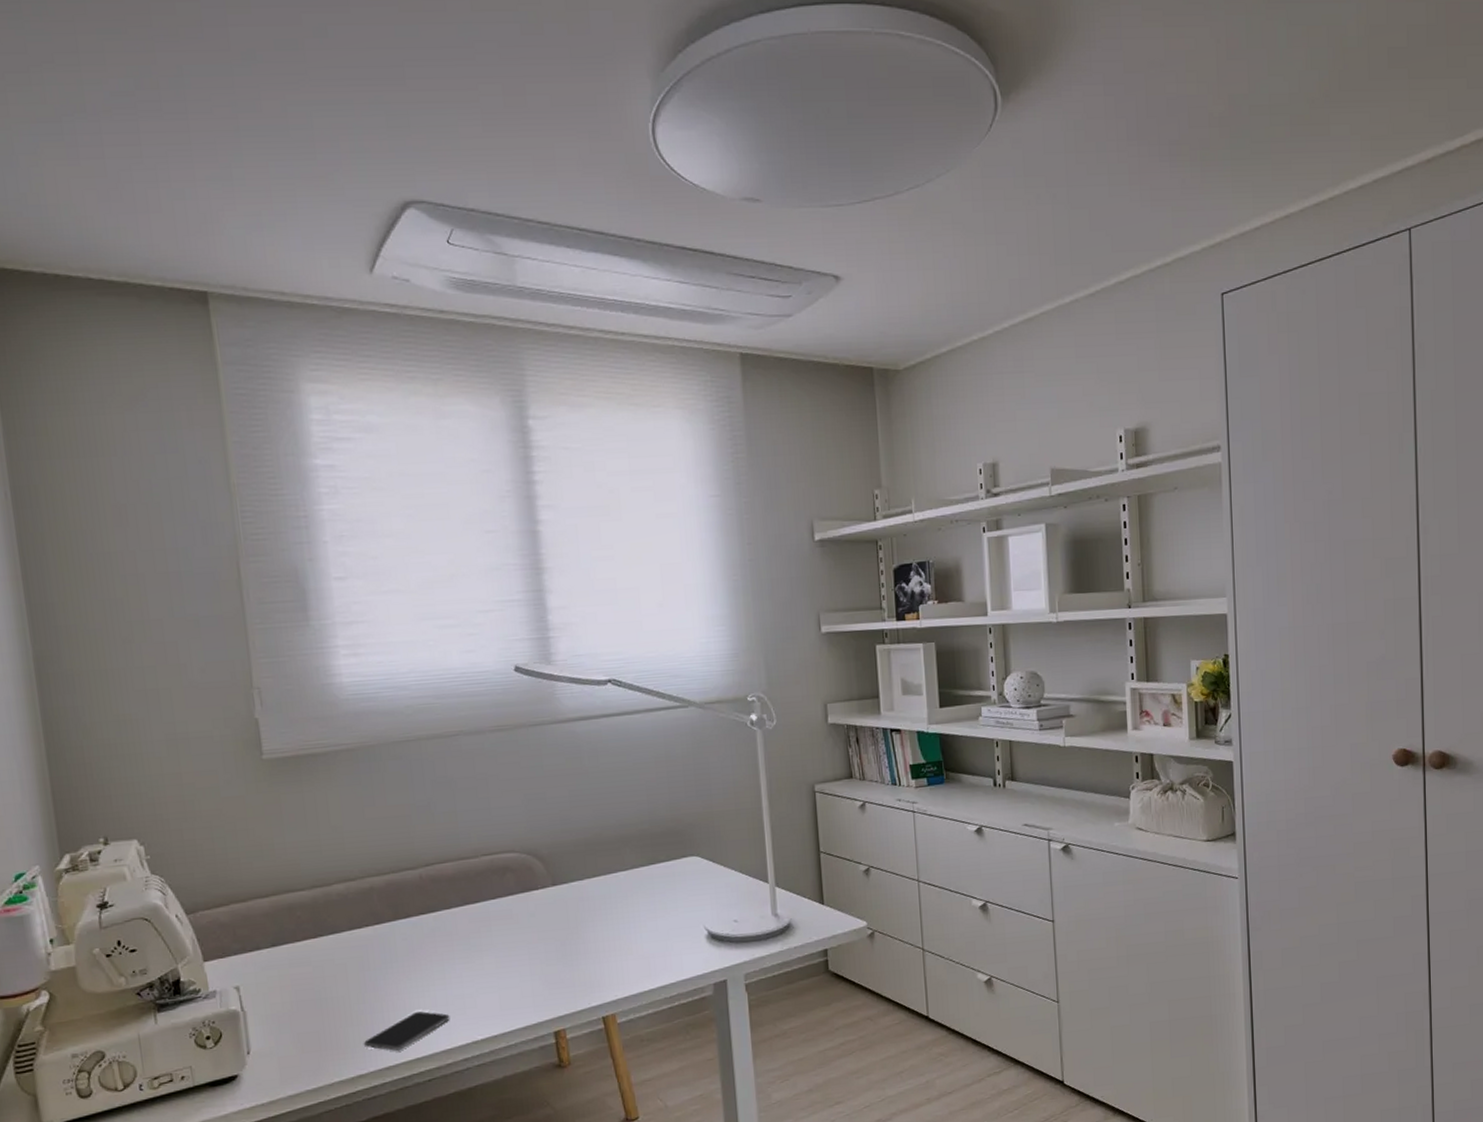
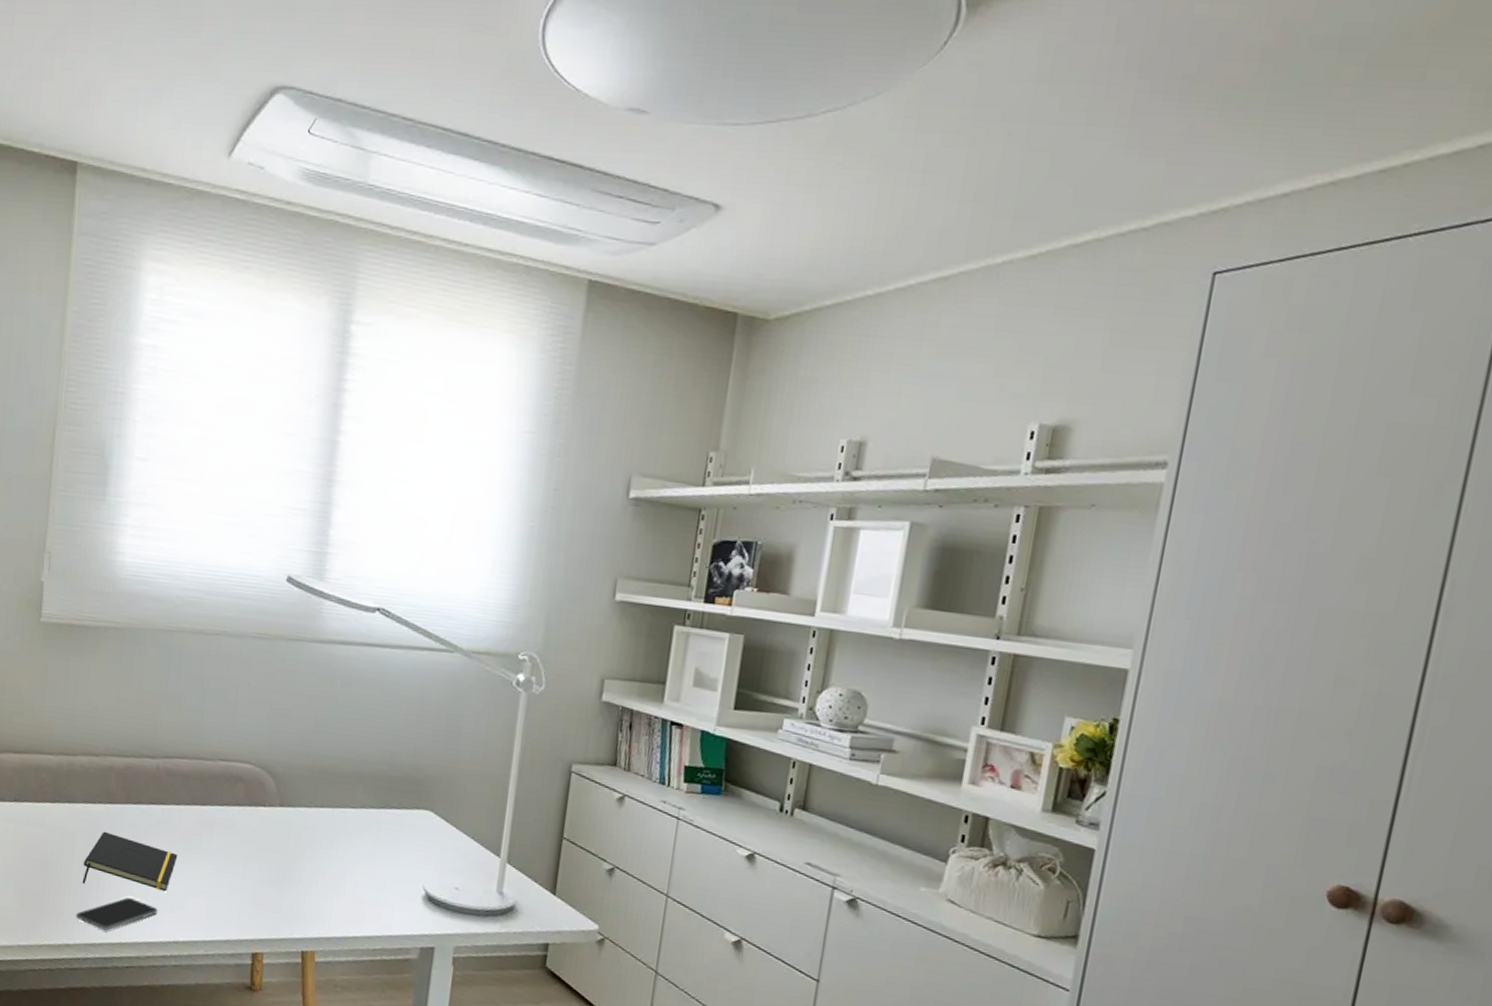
notepad: none [361,952,460,1011] -> present [82,831,178,892]

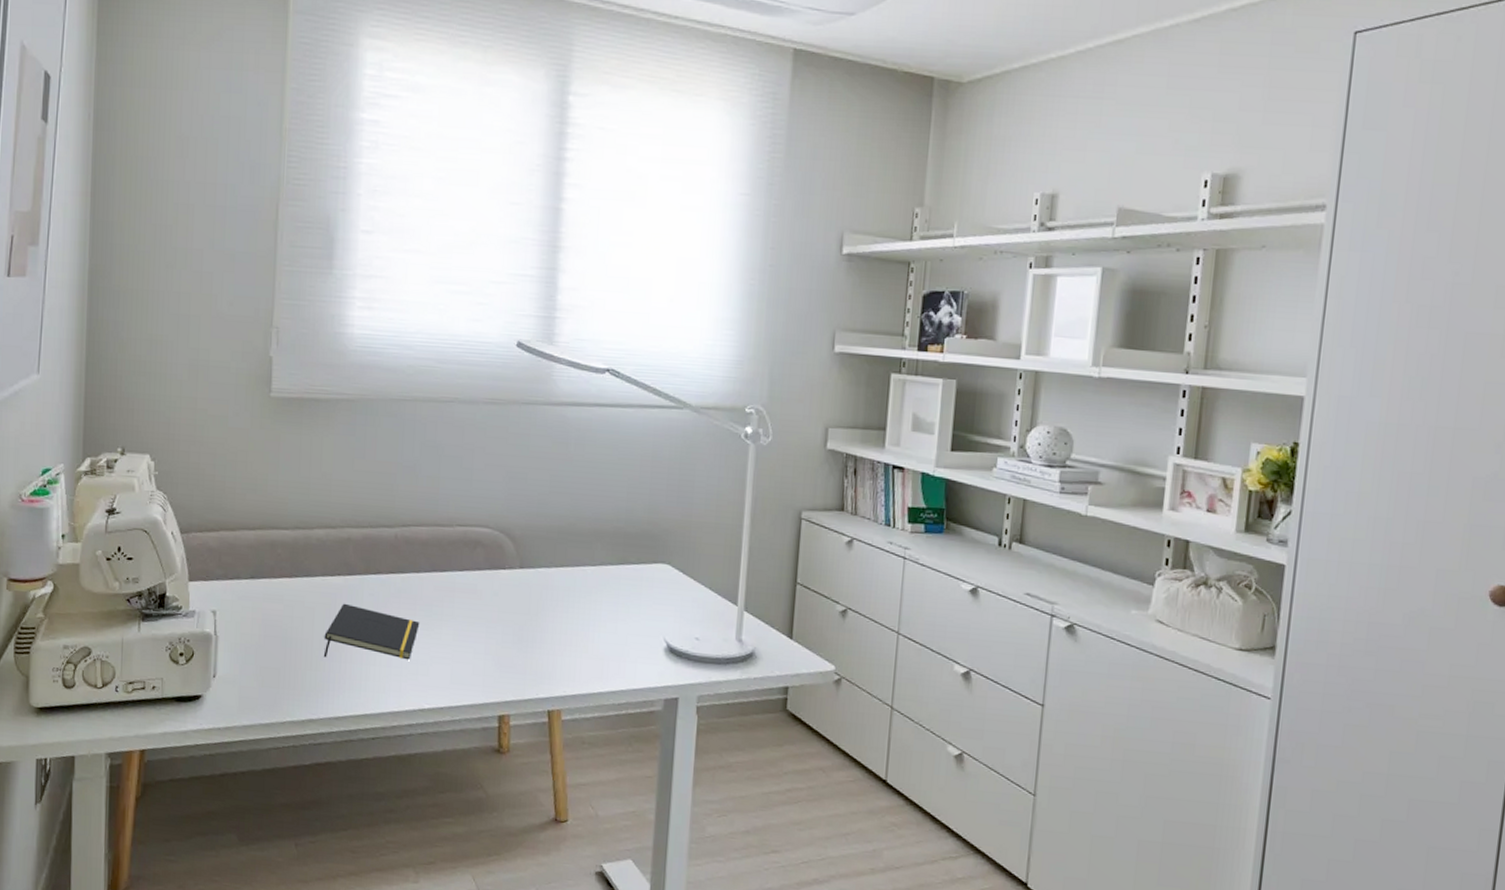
smartphone: present [75,897,158,931] -> none [318,668,402,703]

